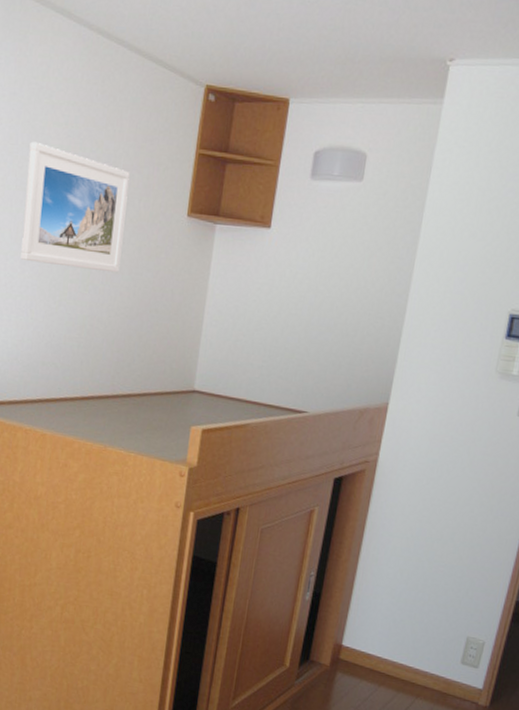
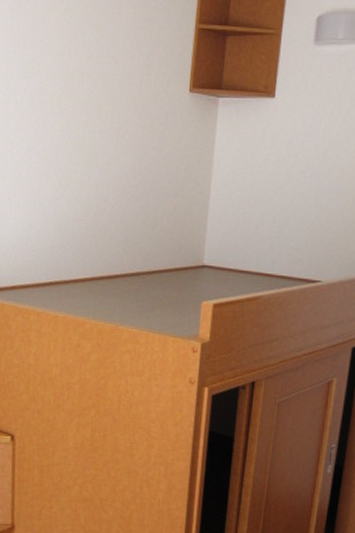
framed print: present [20,141,130,273] -> none [26,30,130,153]

